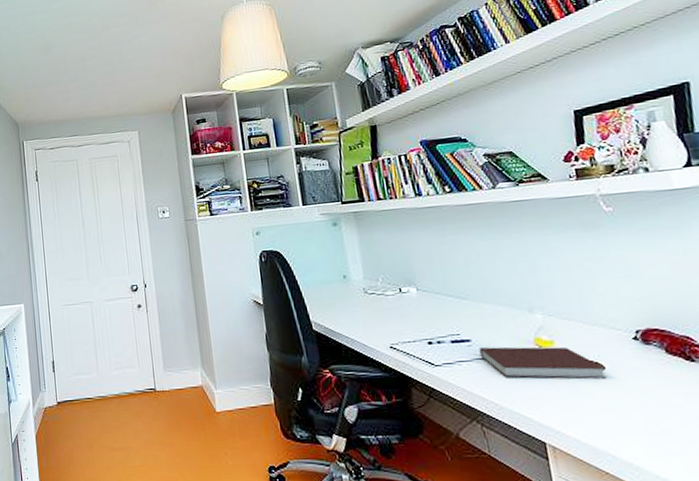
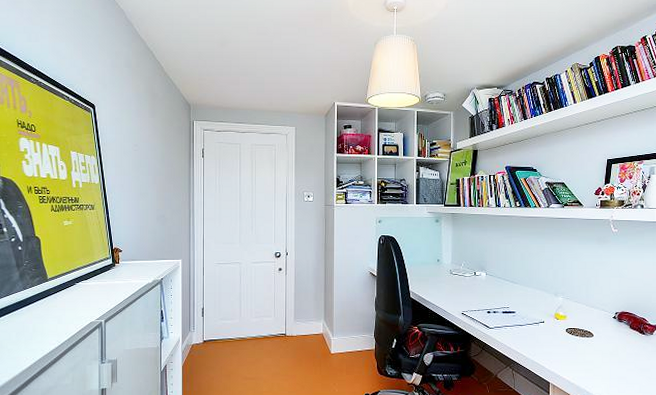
notebook: present [479,346,607,380] -> none [519,318,594,343]

